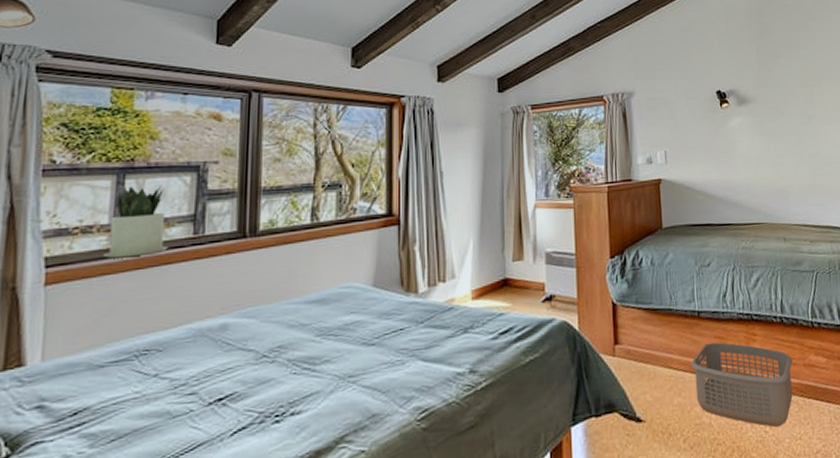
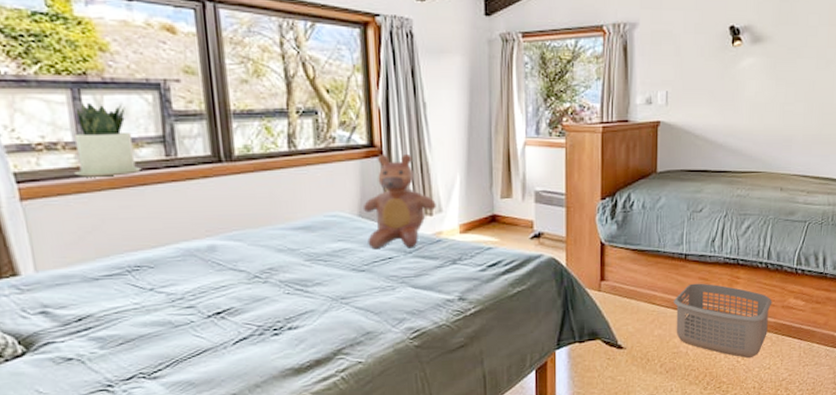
teddy bear: none [377,220,449,321] -> present [362,153,436,250]

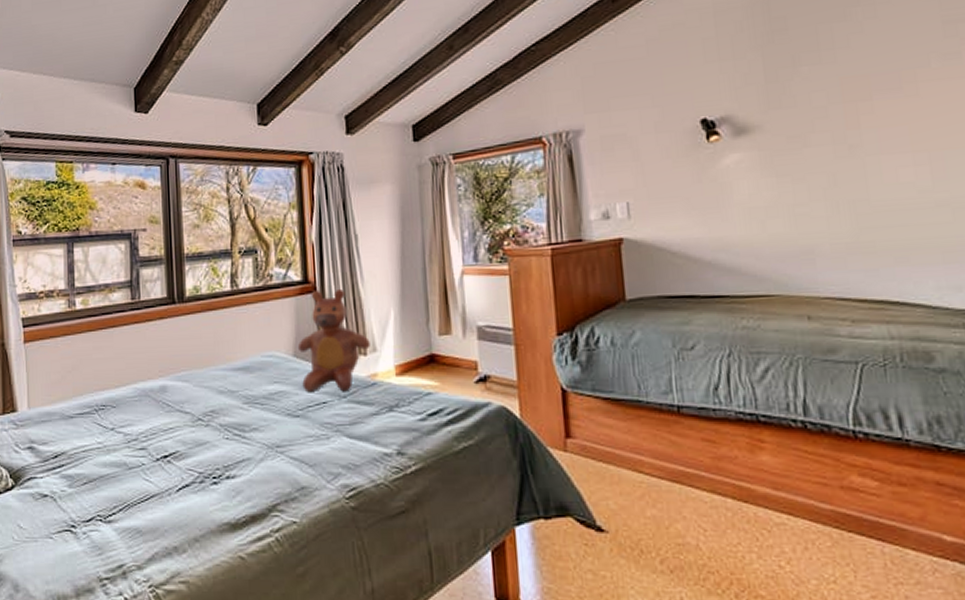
planter: present [74,102,142,177] -> none [64,253,113,321]
clothes hamper: present [674,283,772,359] -> none [669,446,823,563]

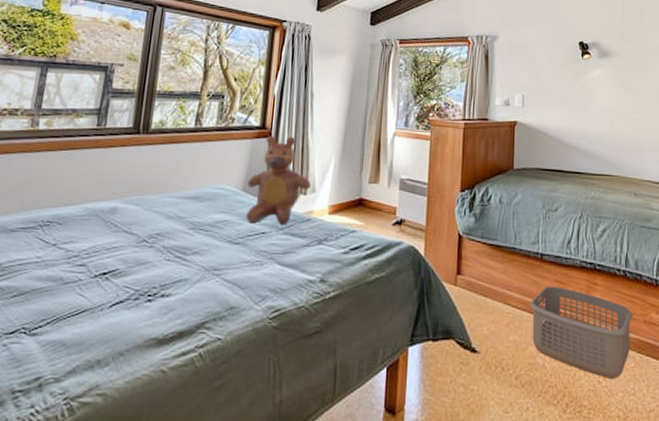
clothes hamper: none [669,446,823,563] -> present [530,286,633,380]

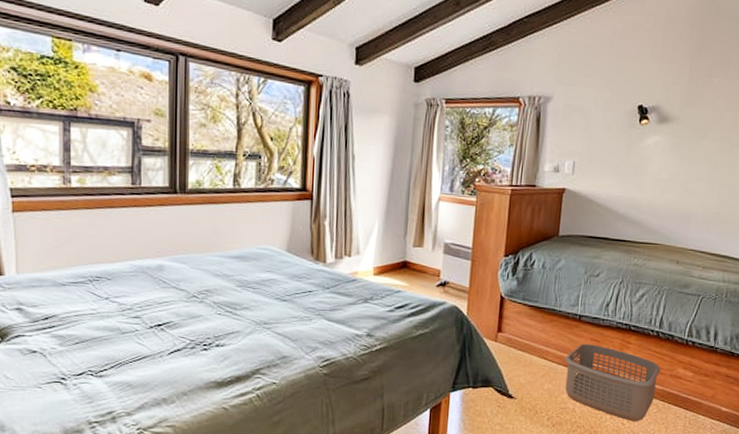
teddy bear: present [246,136,311,224] -> none [291,198,355,283]

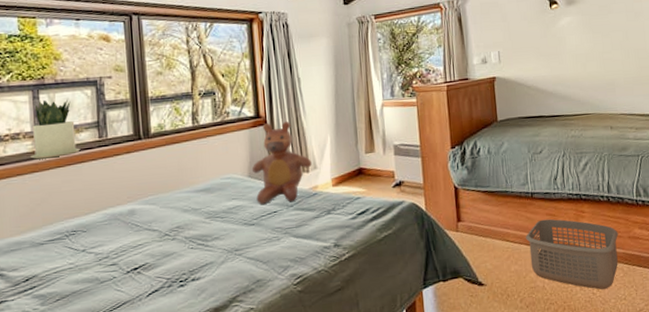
planter: none [57,133,111,199] -> present [31,99,81,160]
teddy bear: none [291,198,355,283] -> present [251,121,312,205]

